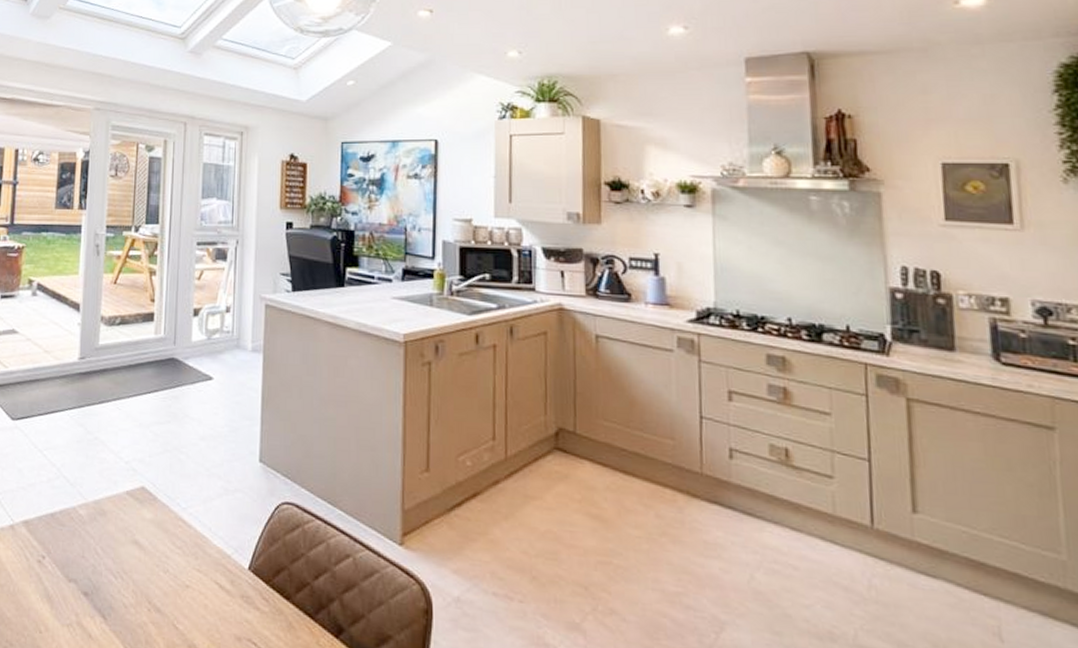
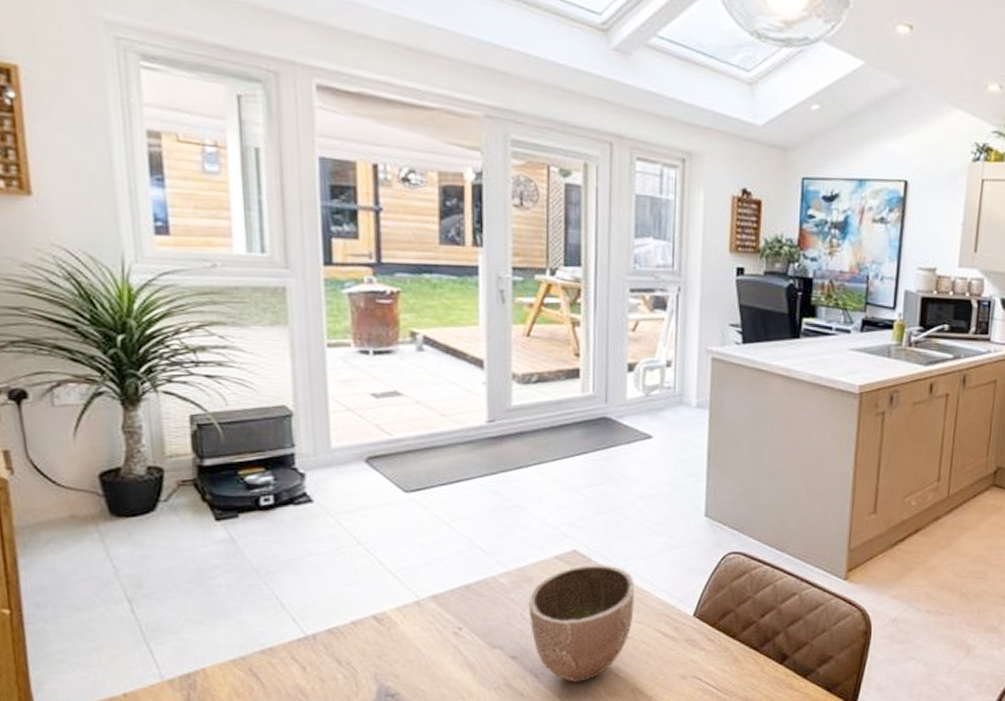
decorative bowl: none [101,503,194,631] -> present [528,565,634,684]

